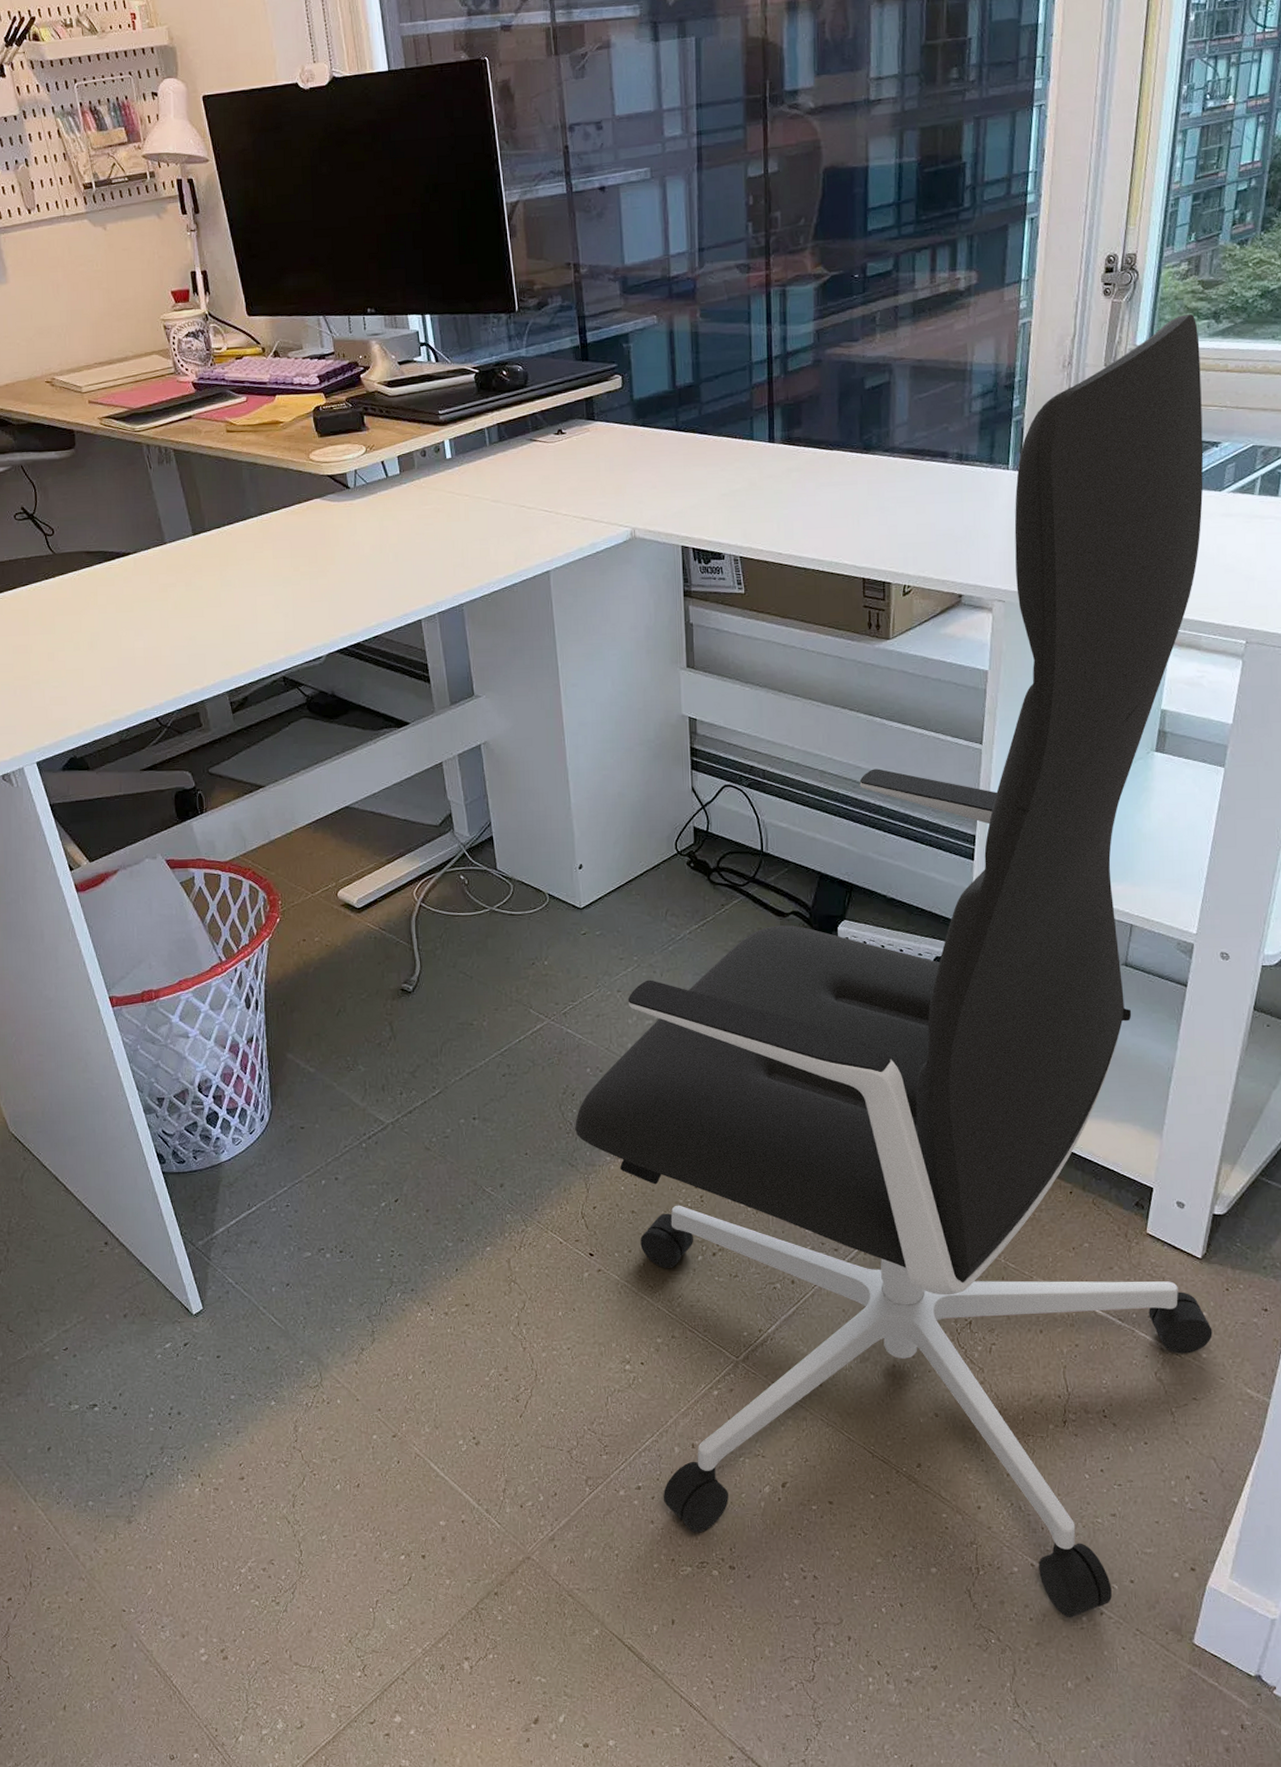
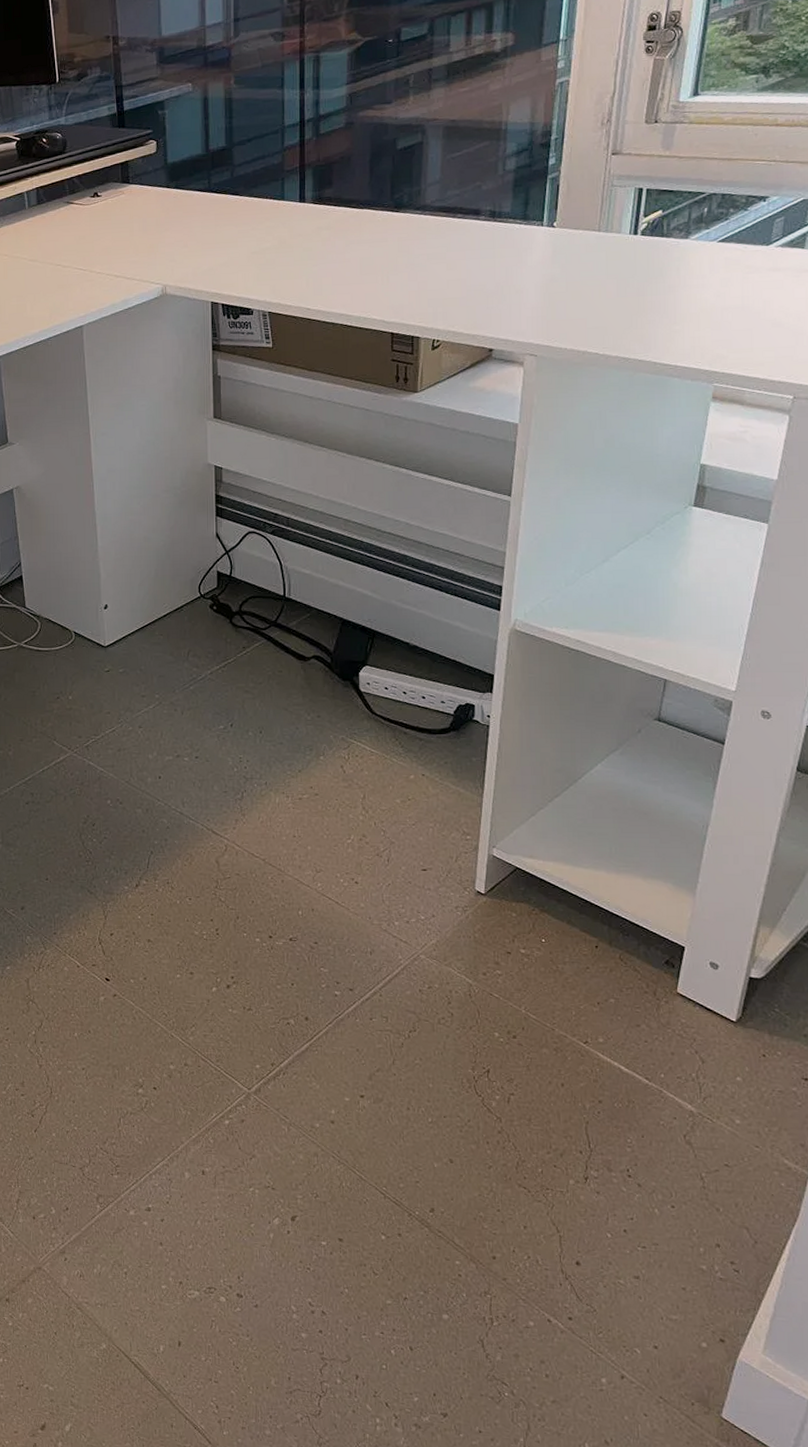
office chair: present [575,313,1213,1618] -> none [94,69,750,1379]

